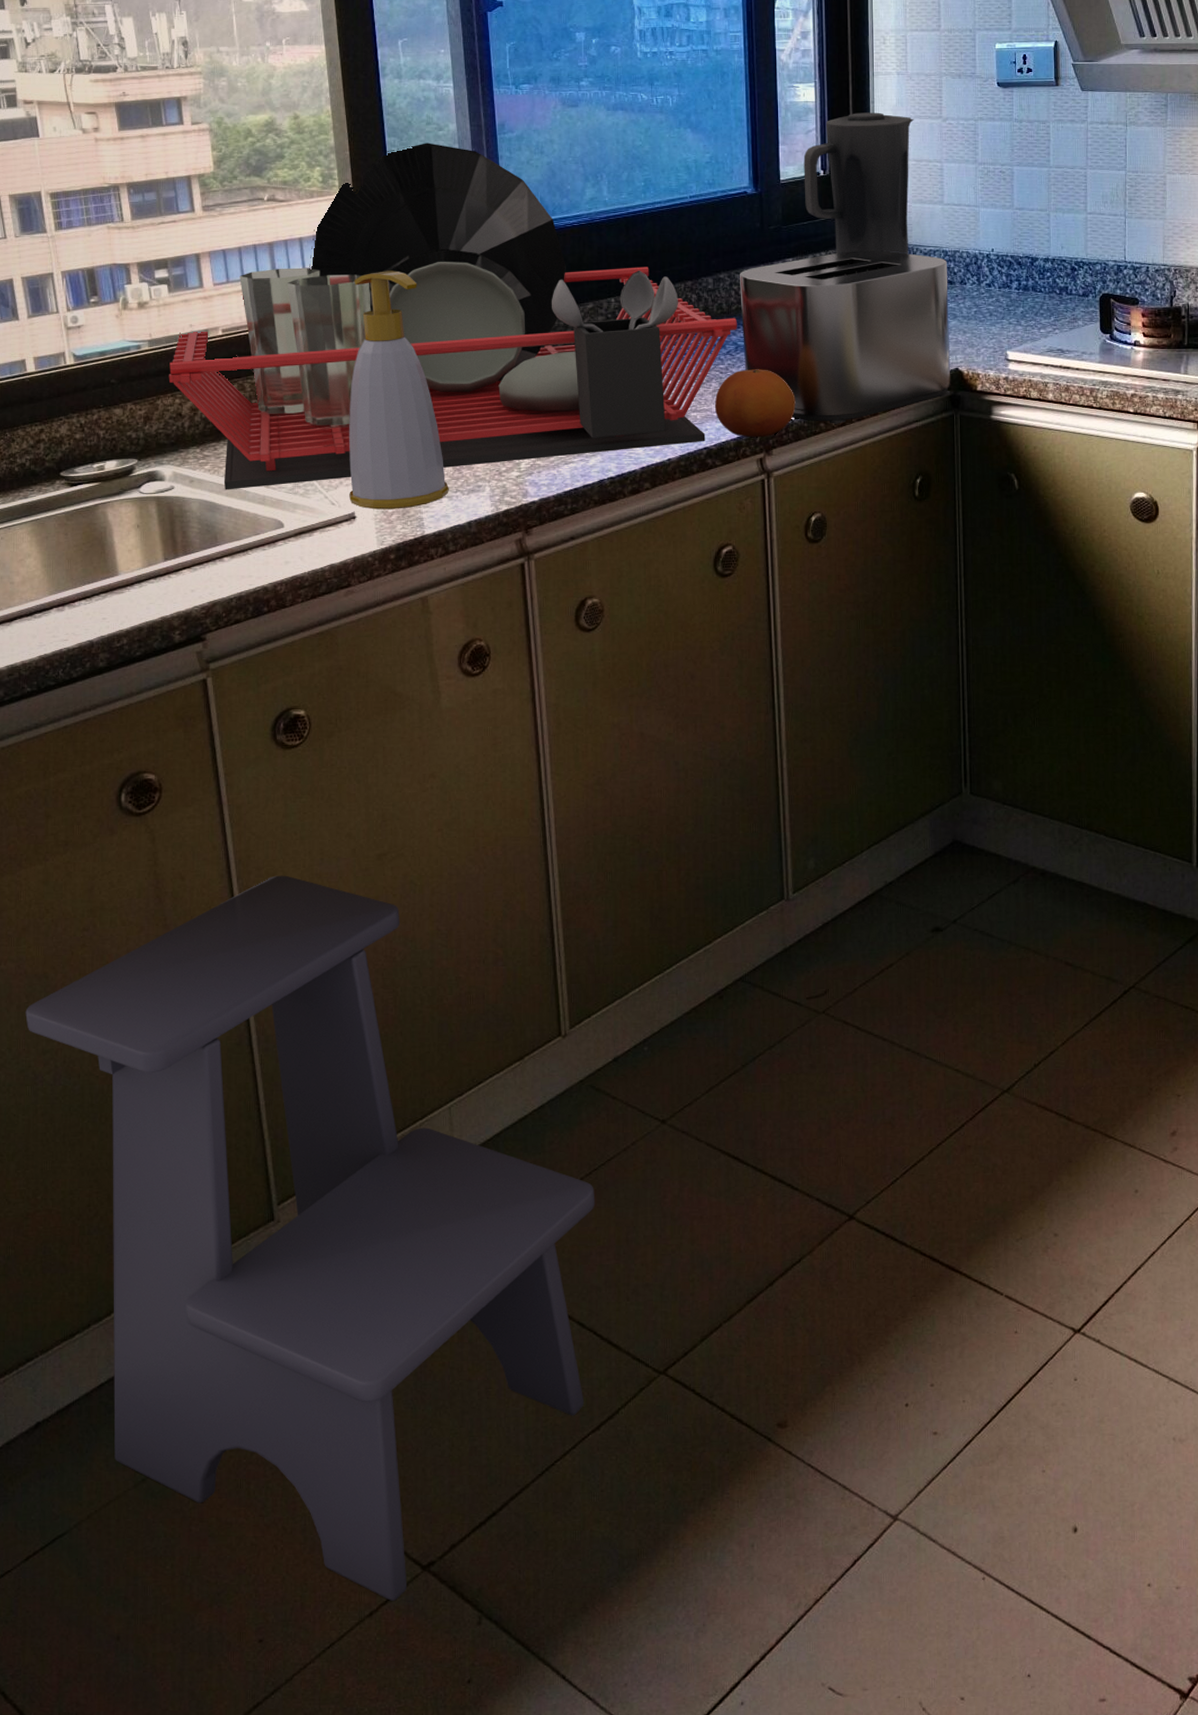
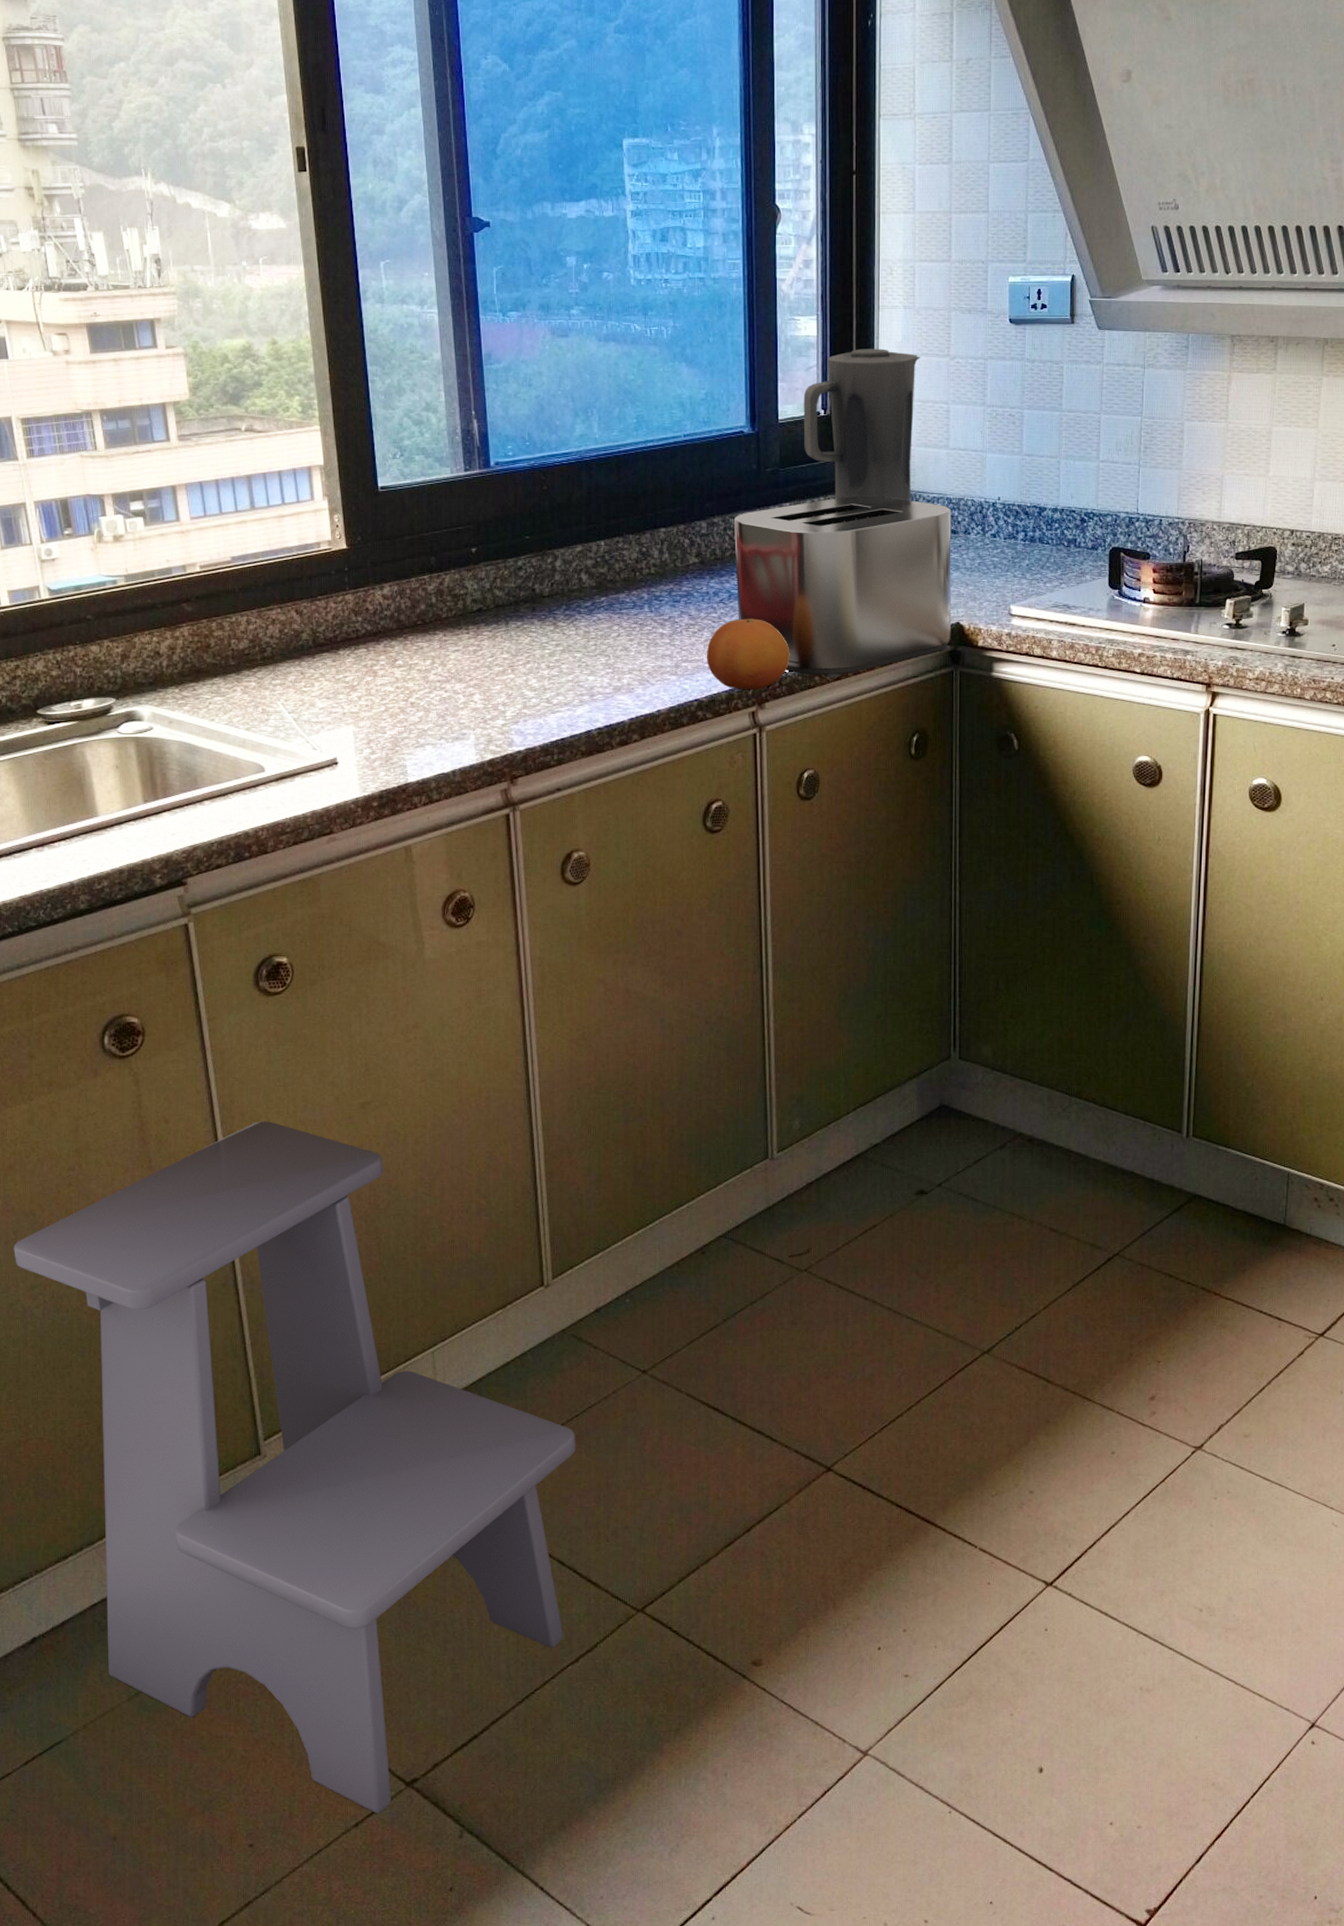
dish rack: present [168,143,737,490] -> none [145,372,731,732]
soap bottle: present [348,270,449,510] -> none [330,507,433,756]

